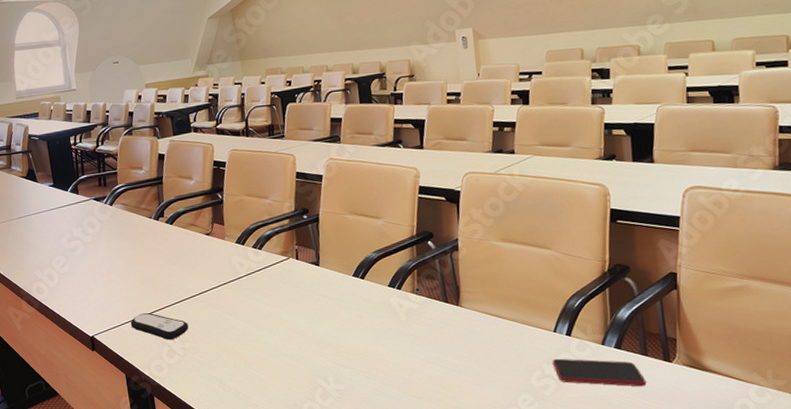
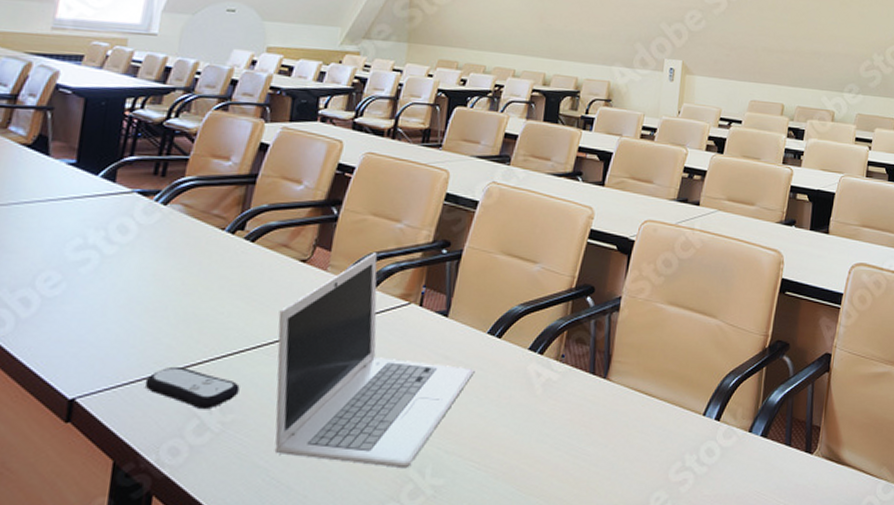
laptop: none [200,223,349,378] -> present [274,253,475,469]
smartphone: present [552,358,647,387] -> none [694,447,786,482]

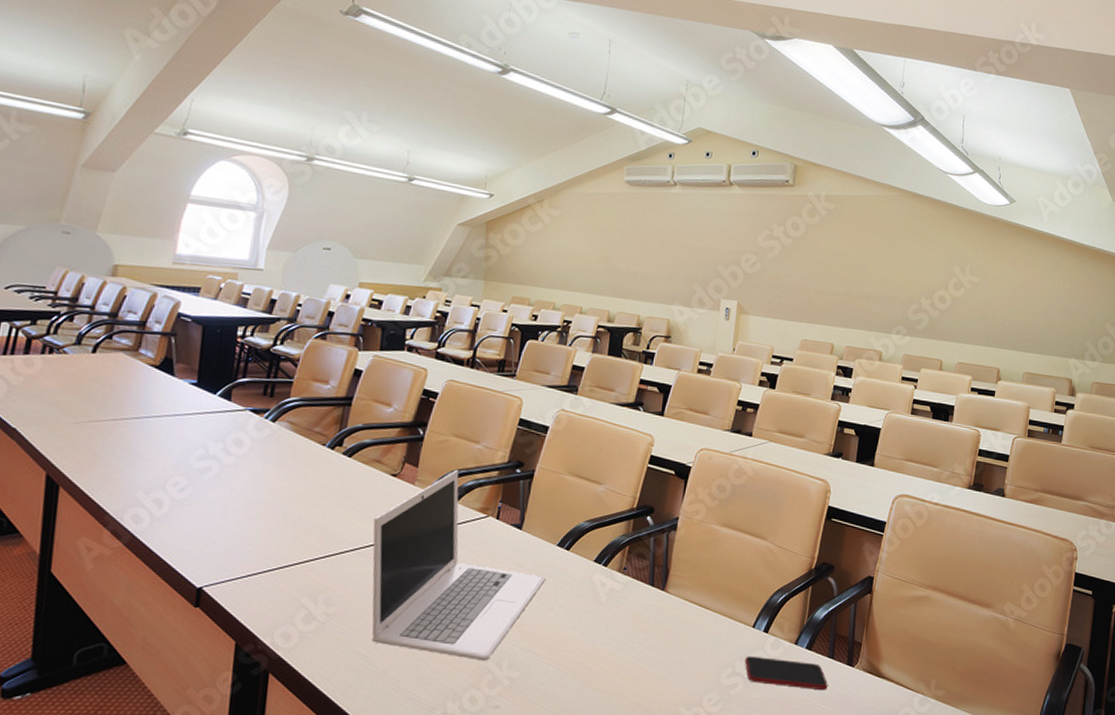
remote control: present [144,368,240,410] -> none [260,564,341,602]
smartphone: none [694,447,786,482] -> present [744,656,828,691]

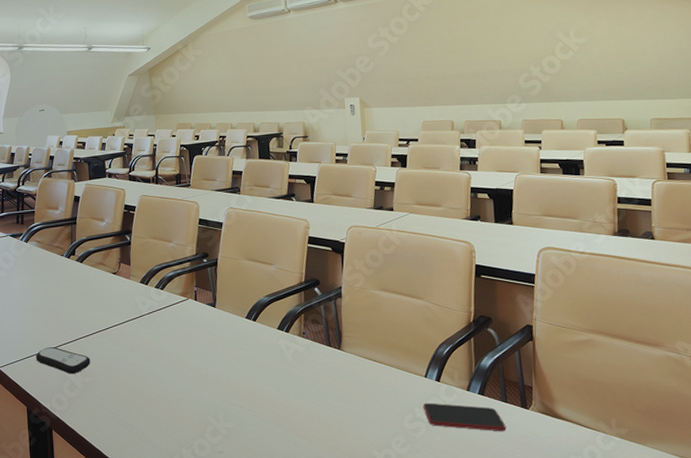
remote control: none [260,564,341,602] -> present [35,347,91,375]
laptop: present [371,470,546,661] -> none [105,265,241,415]

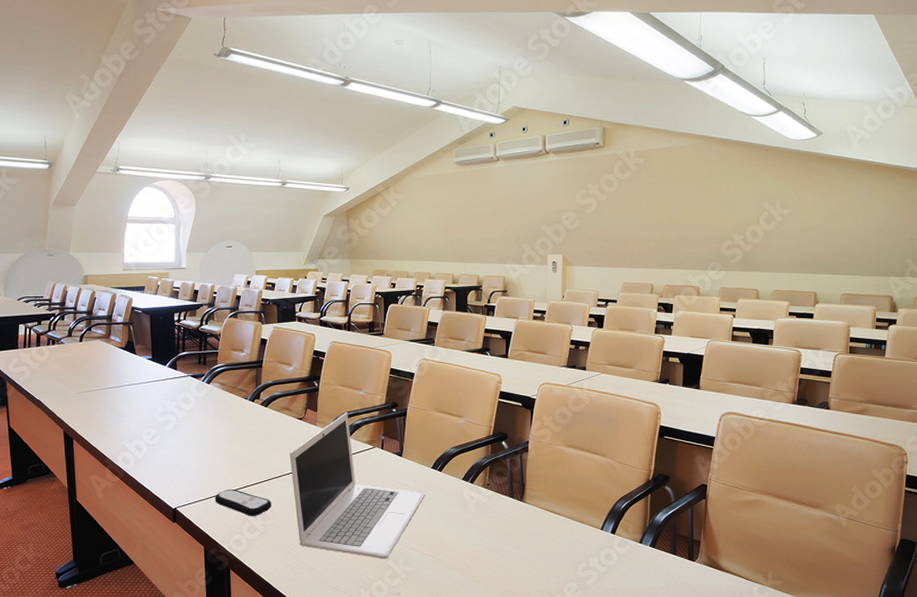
laptop: none [105,265,241,415] -> present [289,412,425,559]
smartphone: present [422,402,506,432] -> none [596,553,672,581]

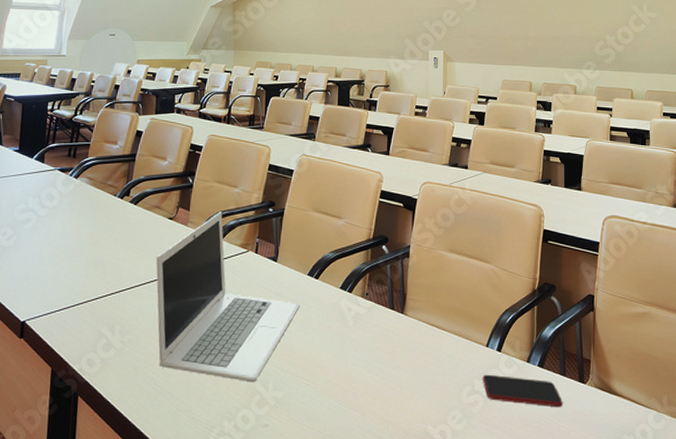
remote control: present [214,489,272,517] -> none [69,299,133,332]
smartphone: none [596,553,672,581] -> present [482,374,563,408]

